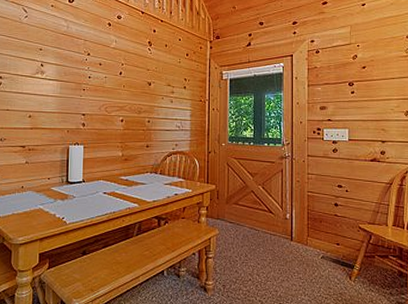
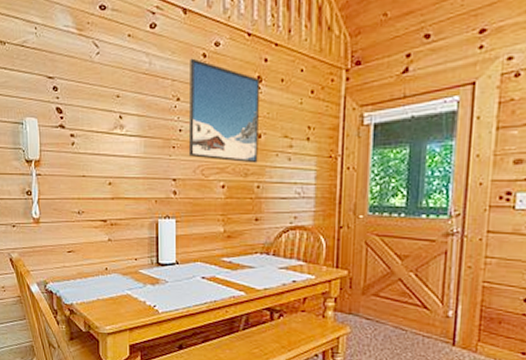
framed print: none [95,26,151,104] -> present [188,58,261,164]

